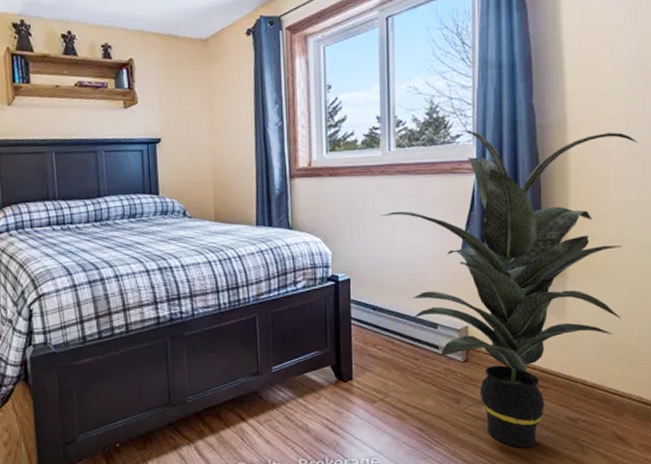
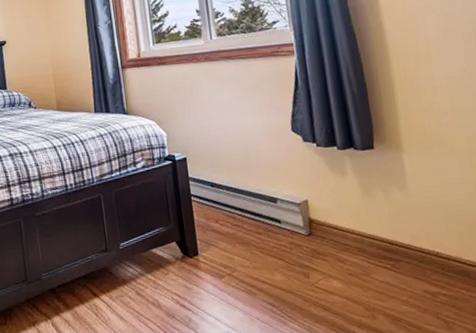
indoor plant: present [381,130,639,448] -> none [209,9,467,324]

